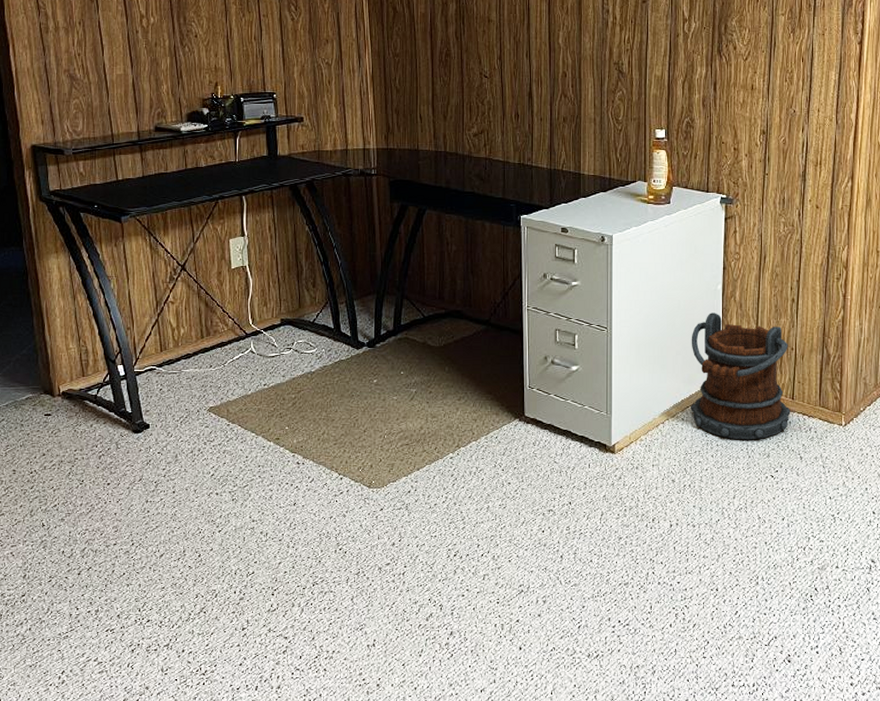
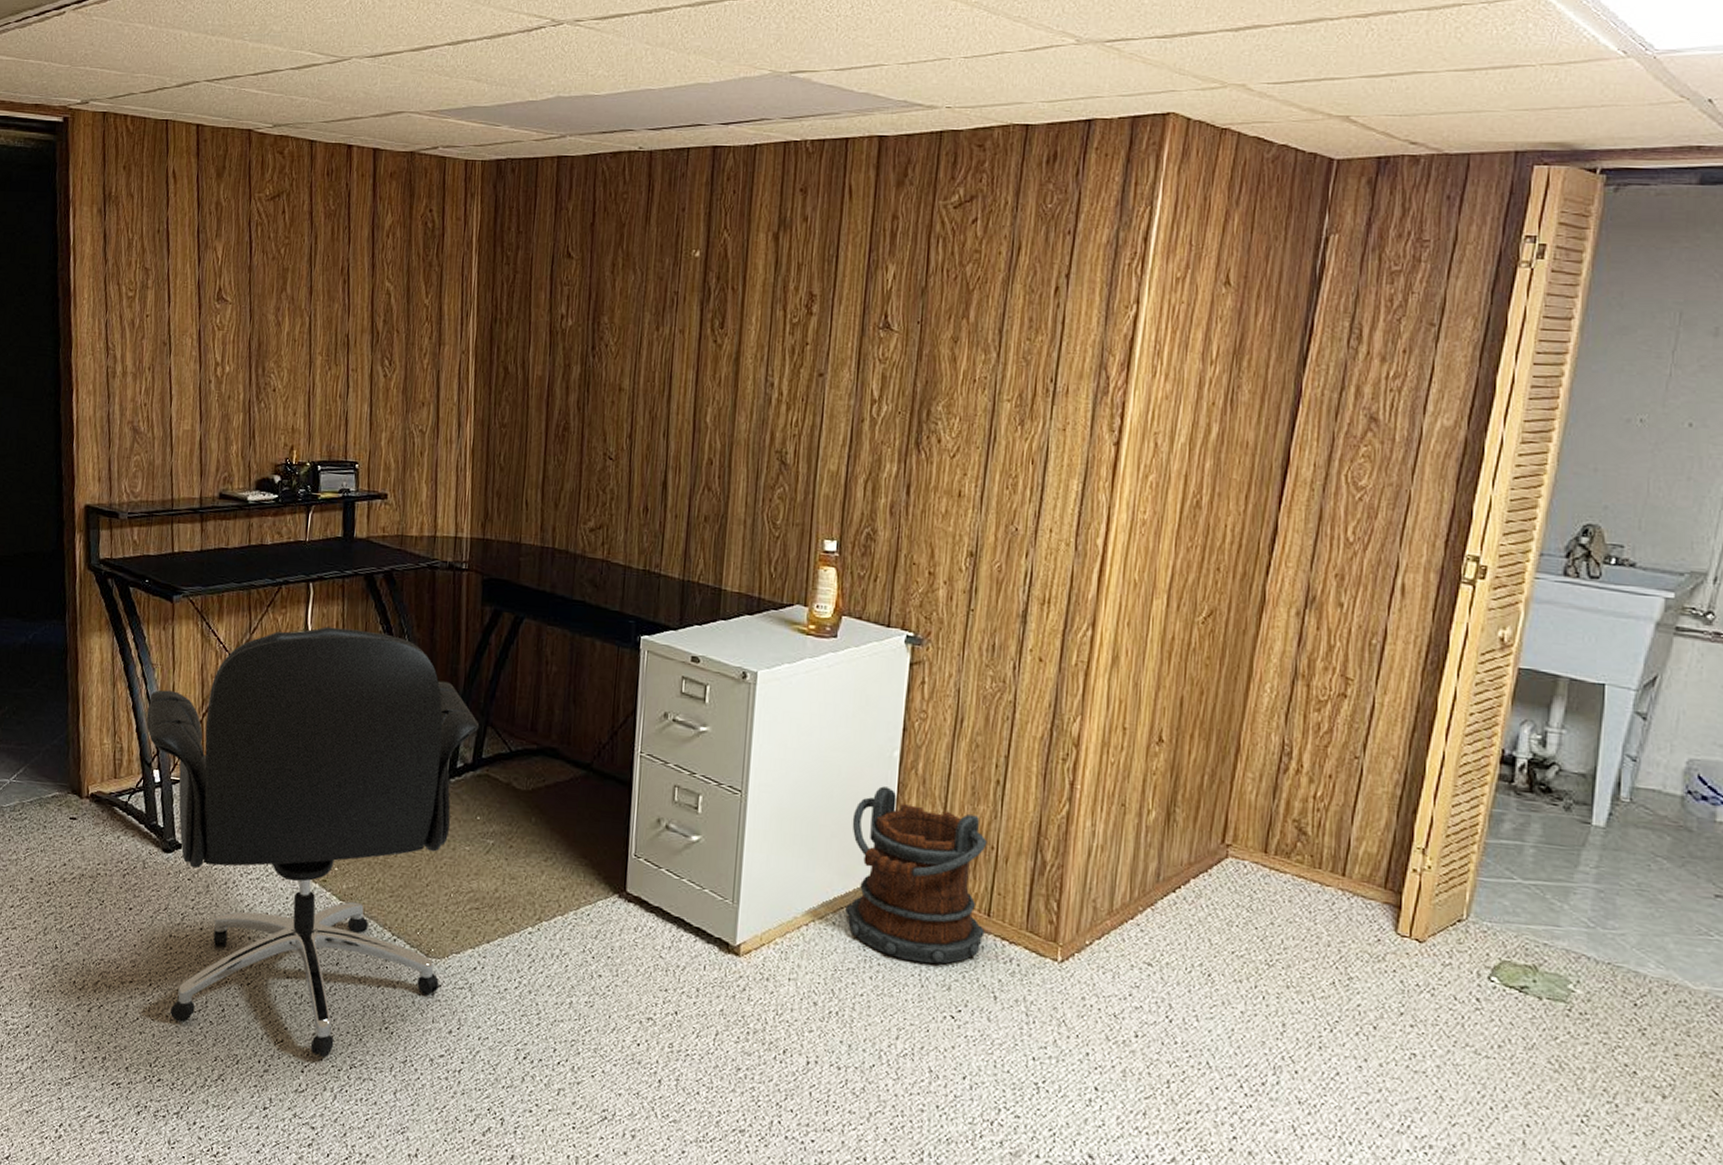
office chair: none [107,231,397,581] -> present [146,626,480,1058]

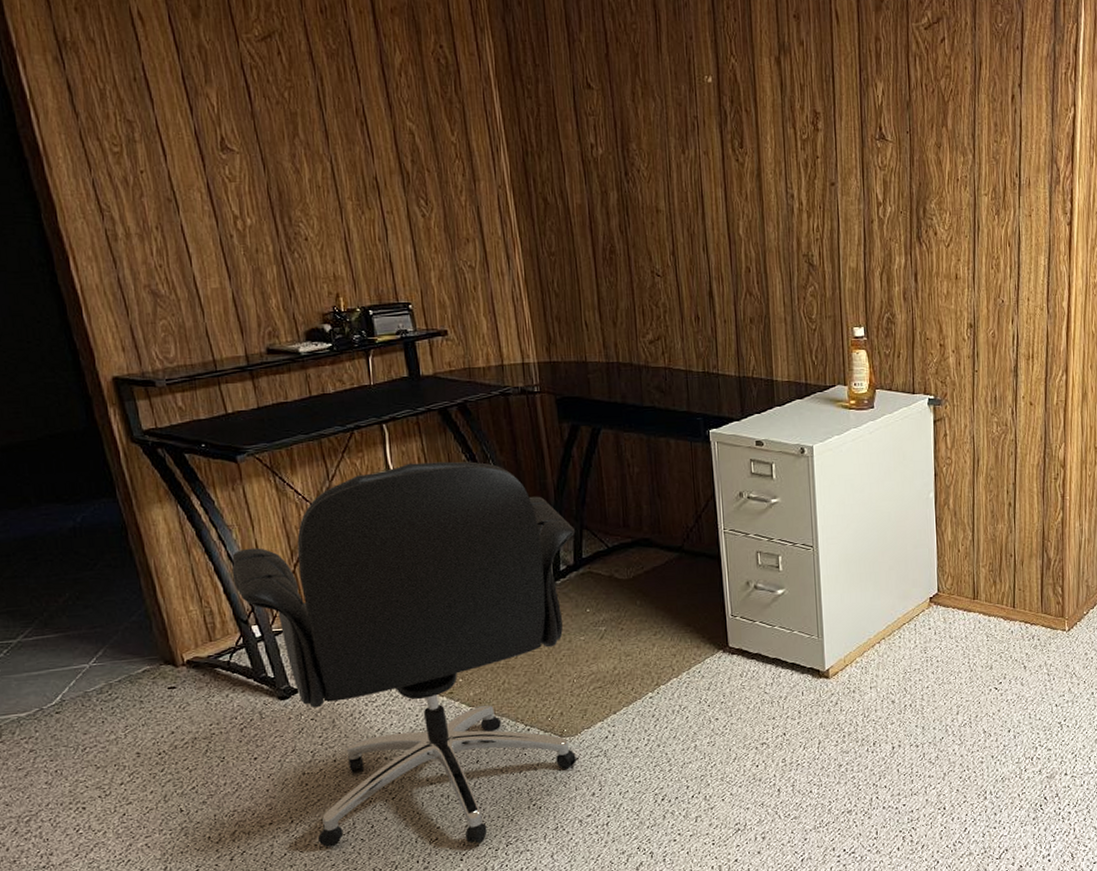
bucket: present [845,786,987,964] -> none [904,522,1012,654]

